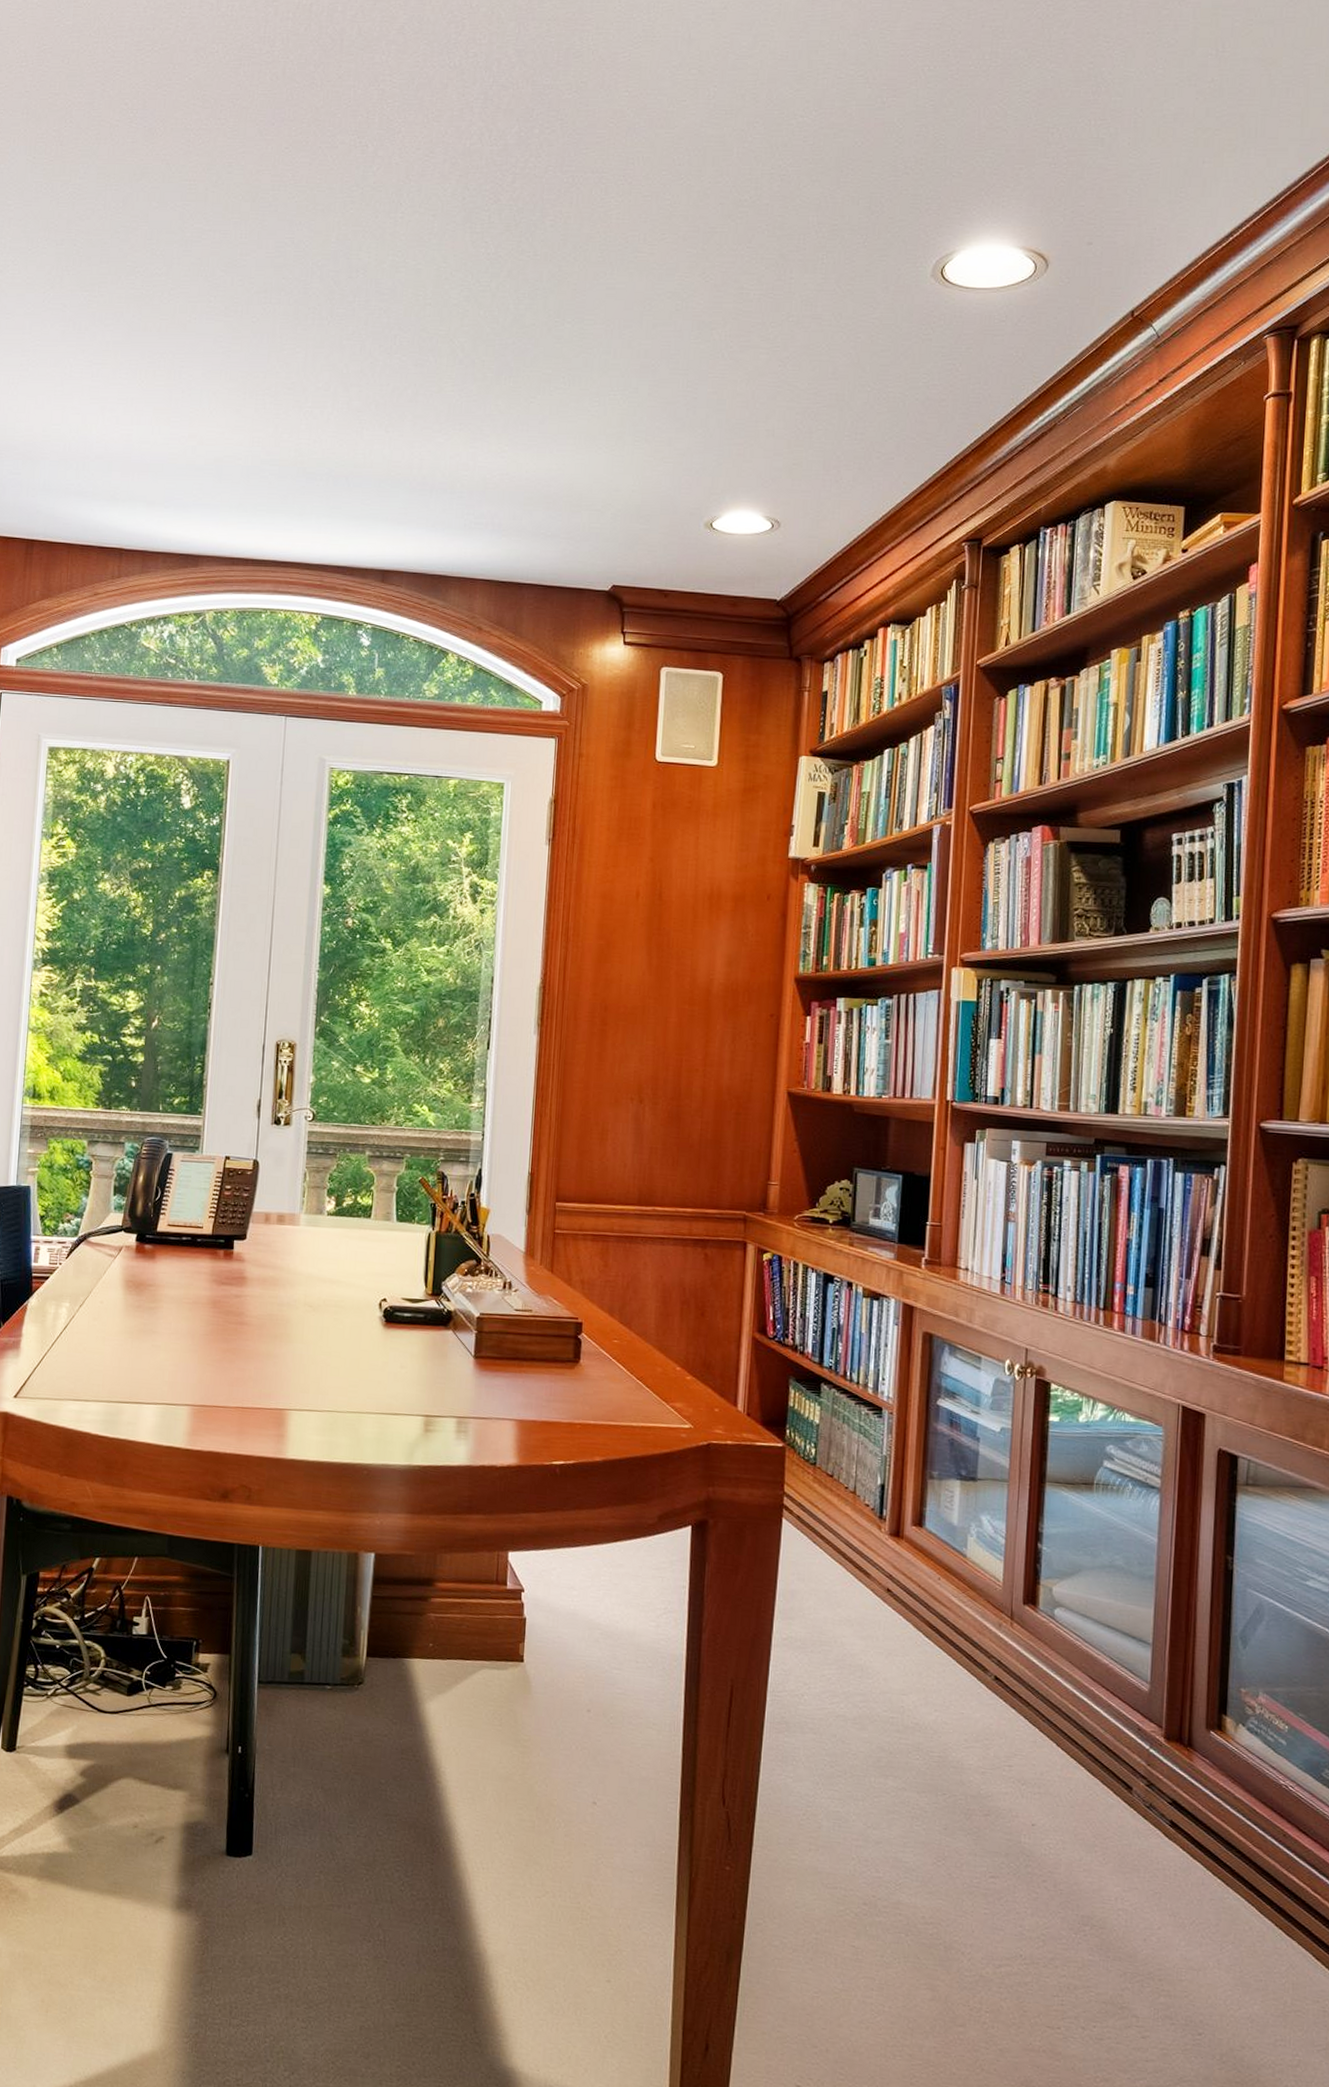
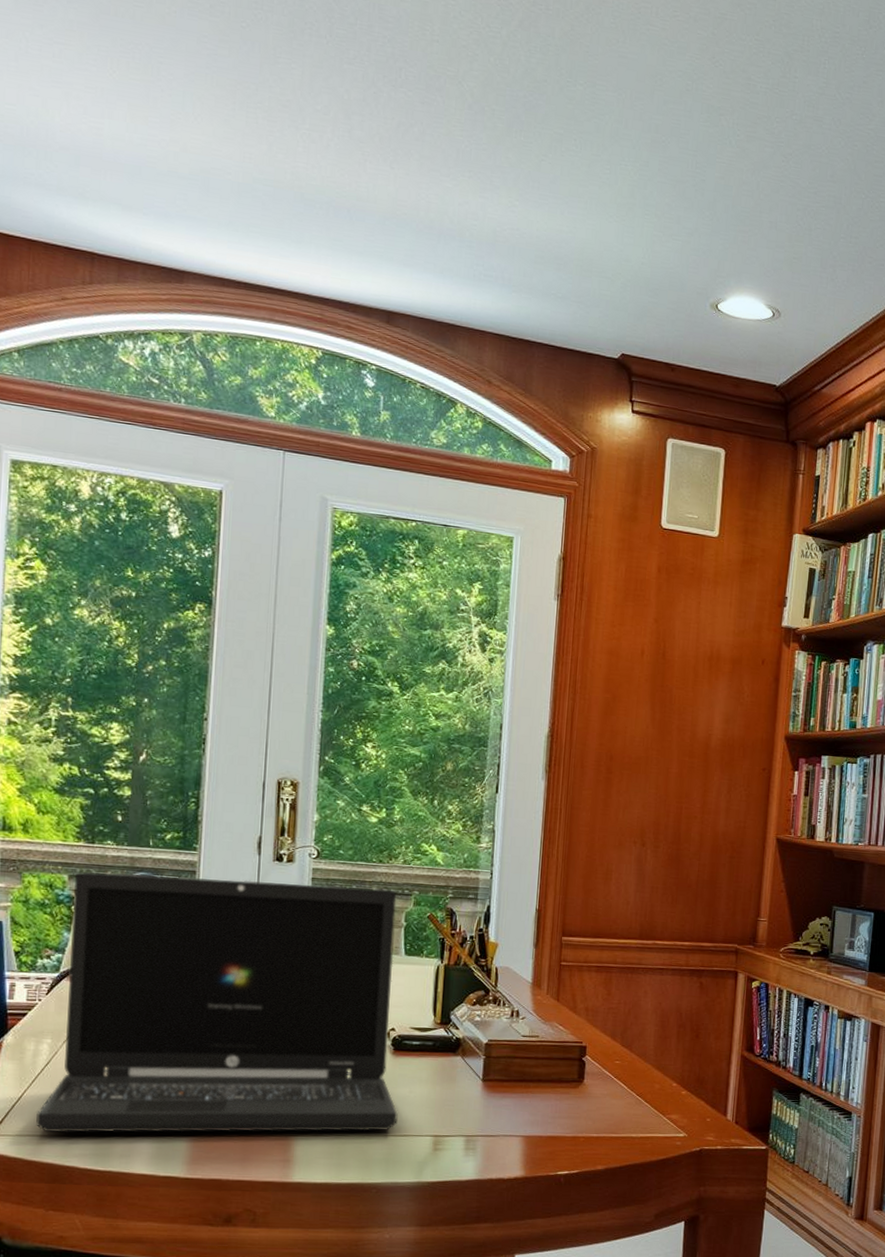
laptop: none [54,1136,389,1408] -> present [36,871,398,1133]

